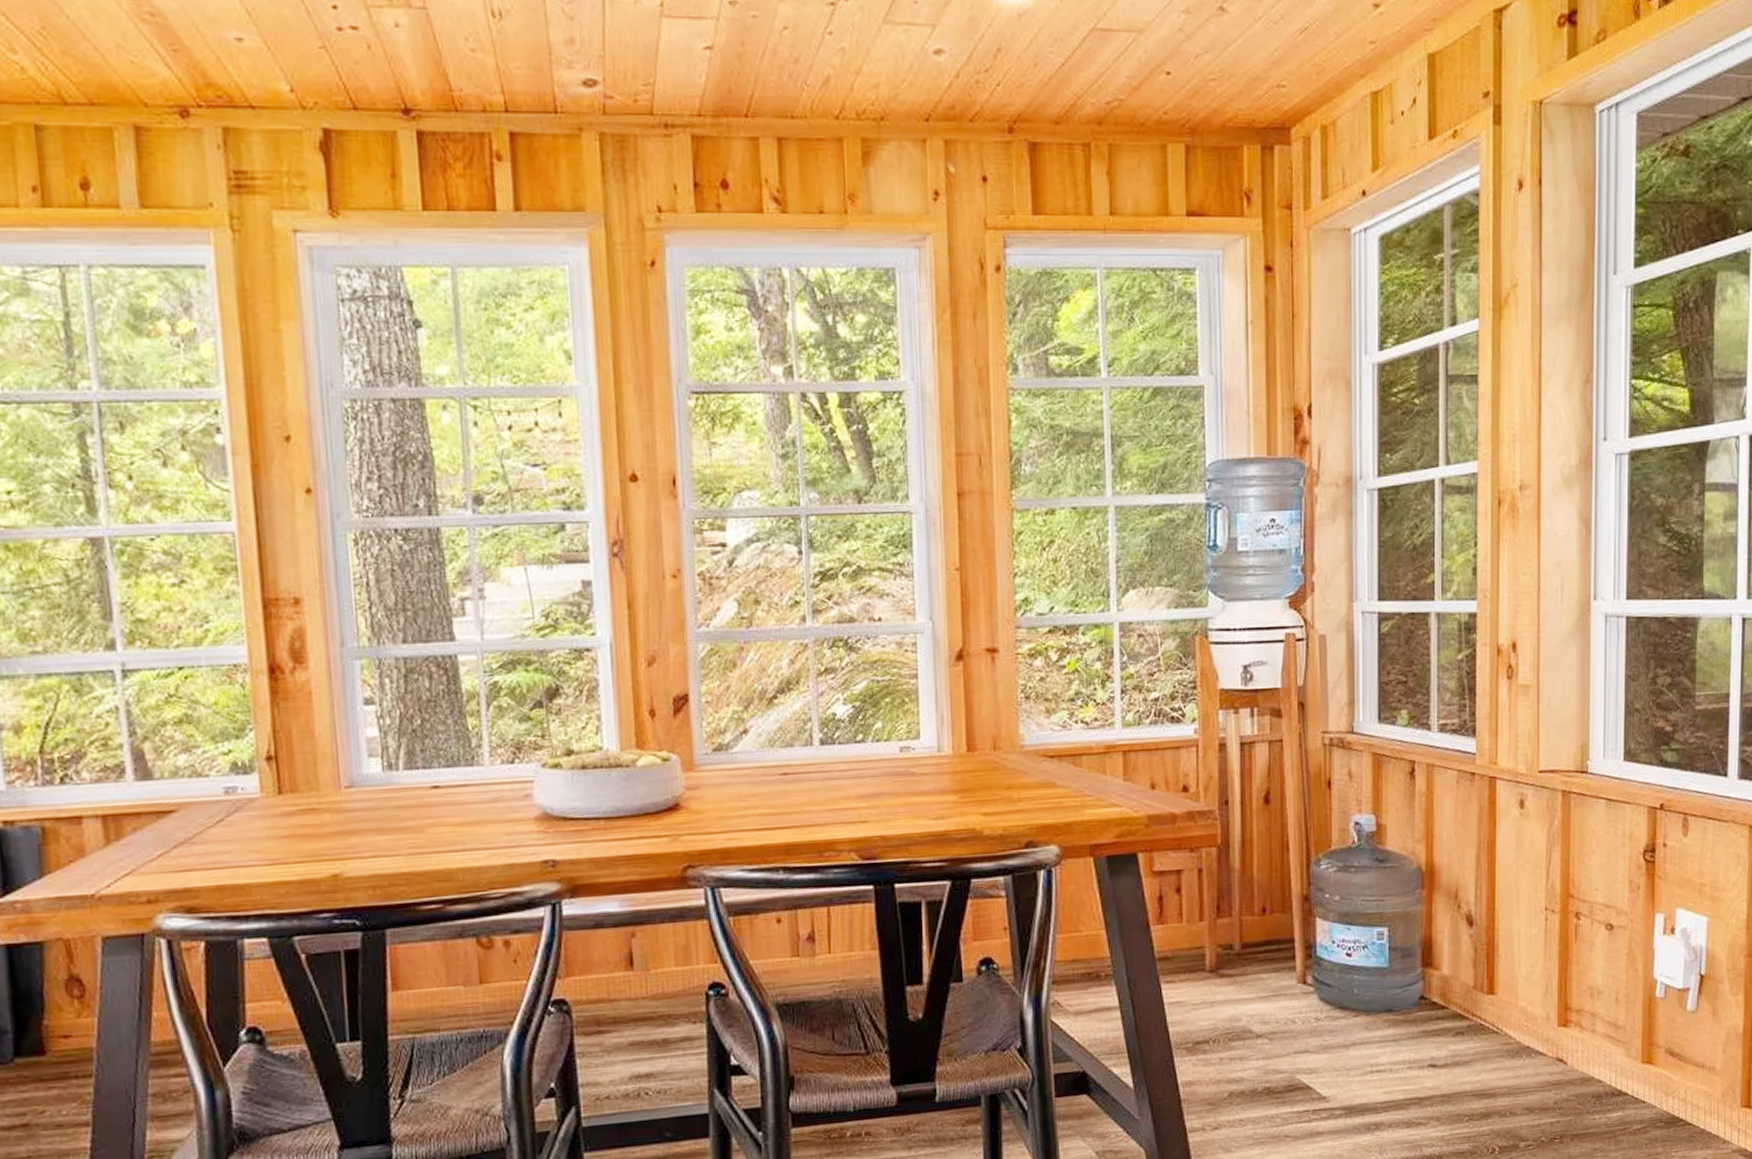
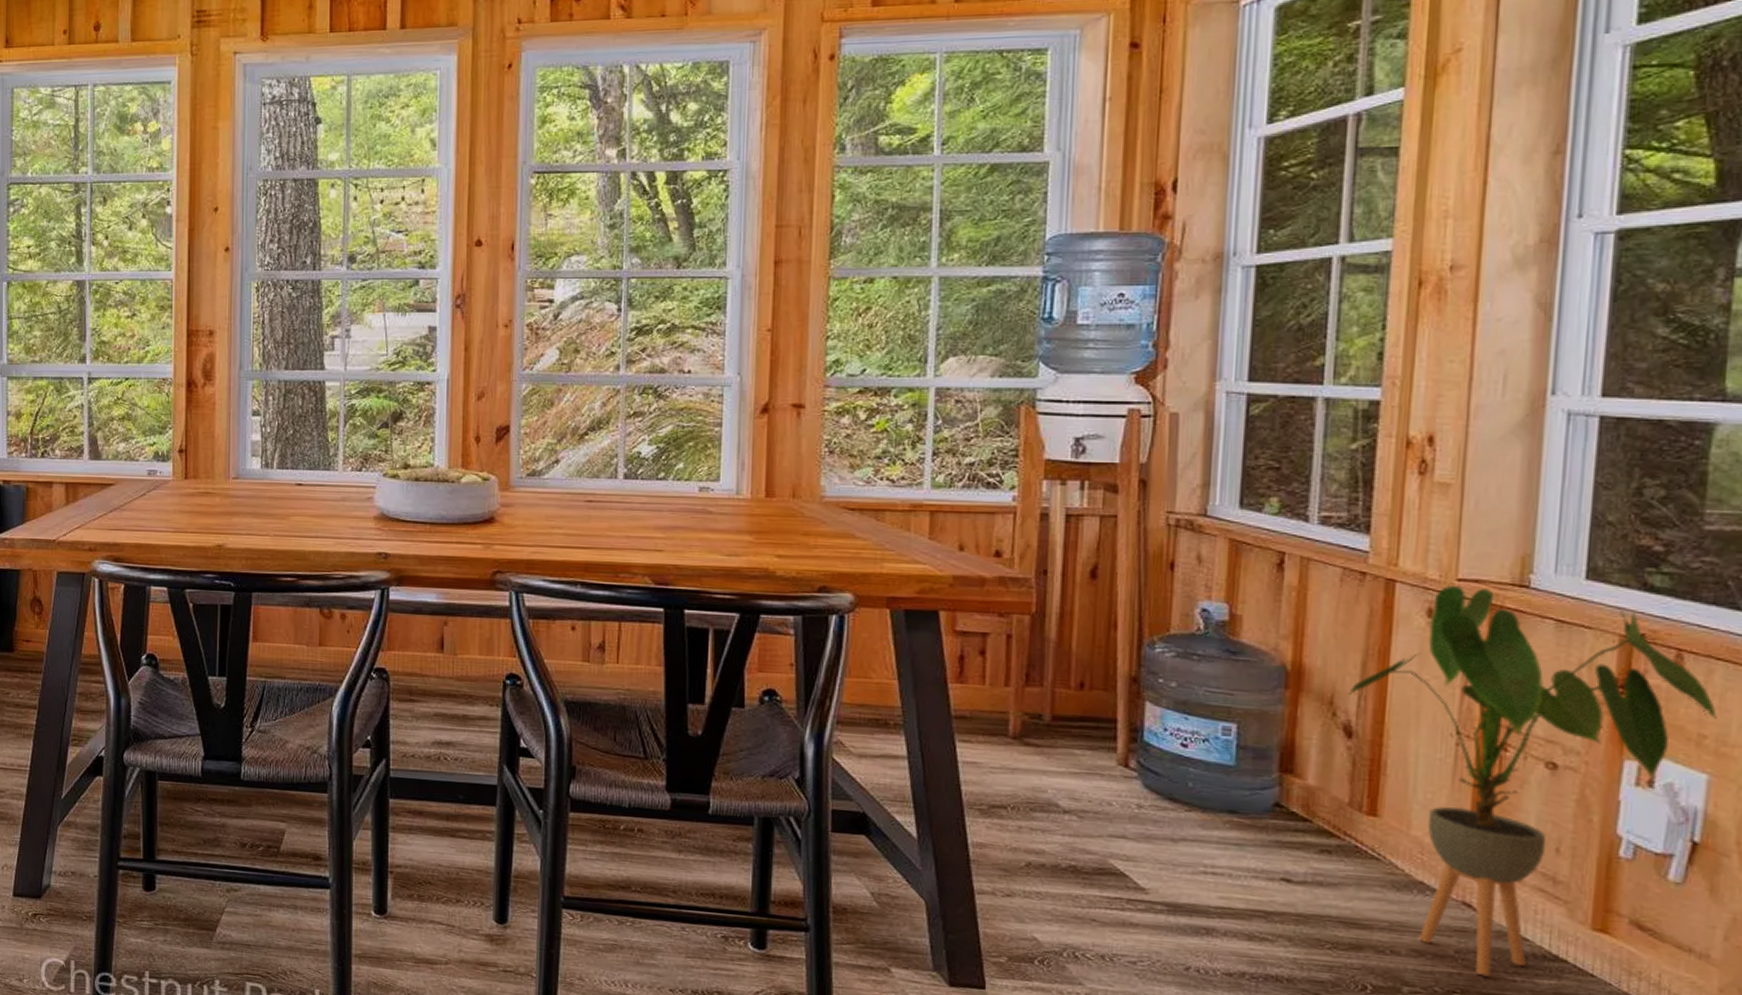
house plant: none [1468,776,1711,1120] -> present [1348,586,1717,977]

